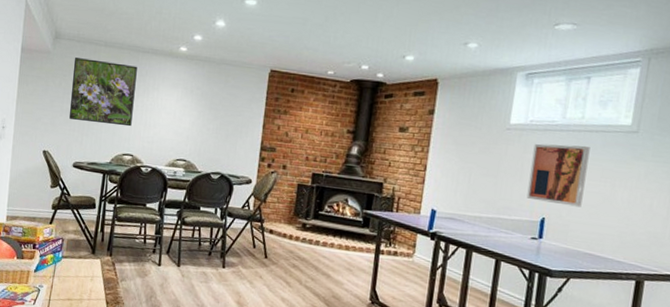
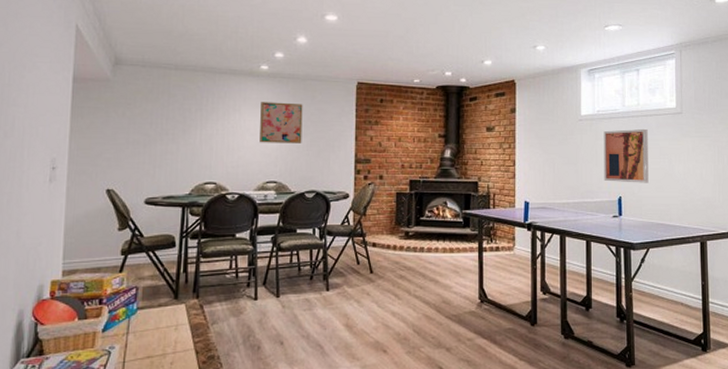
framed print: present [69,58,137,127] -> none [136,84,214,153]
wall art: none [174,82,216,126] -> present [260,102,303,143]

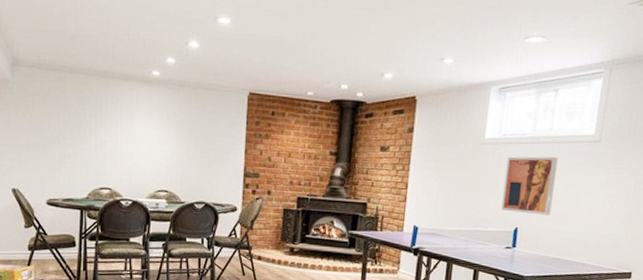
wall art: present [260,102,303,143] -> none [151,109,194,154]

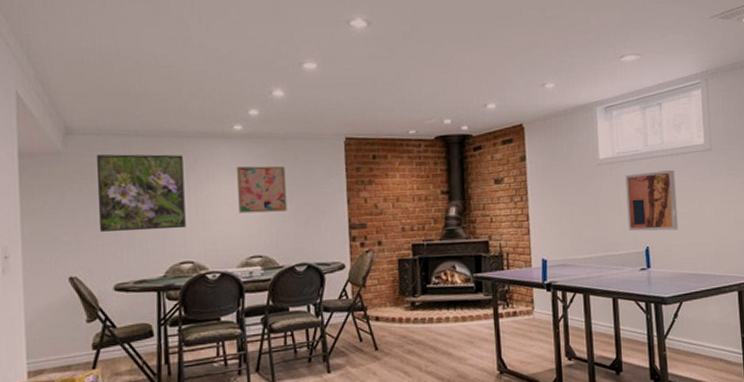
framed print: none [37,86,108,159] -> present [97,154,186,232]
wall art: none [151,109,194,154] -> present [237,166,287,214]

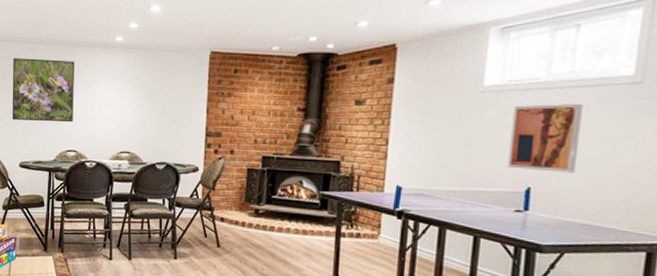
wall art: present [237,166,287,214] -> none [115,74,155,115]

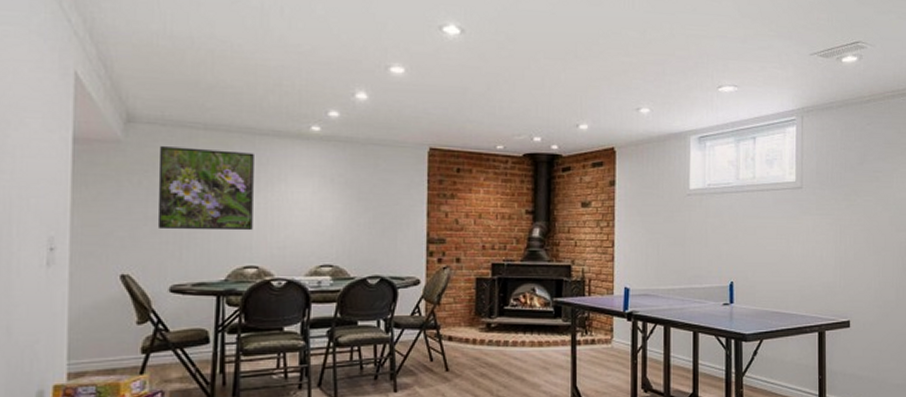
wall art: present [507,103,583,173] -> none [714,205,764,267]

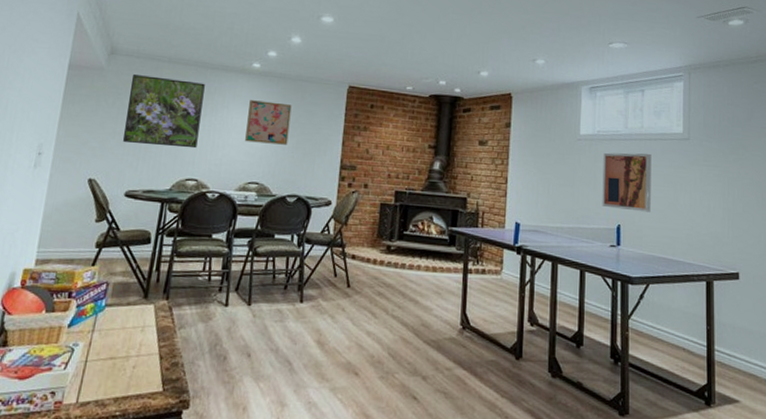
wall art: none [311,170,364,220] -> present [245,100,292,145]
wall art: none [714,205,764,267] -> present [602,152,652,212]

